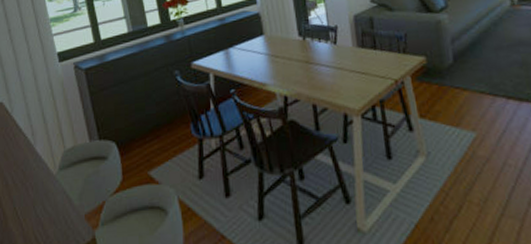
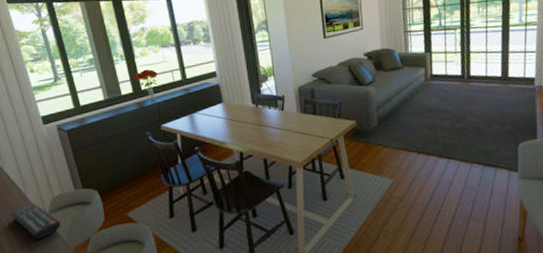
remote control: none [16,158,71,202] -> present [11,204,61,239]

